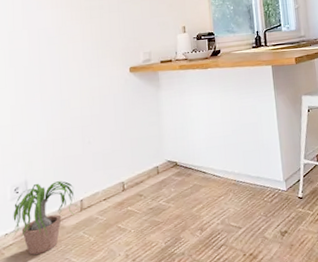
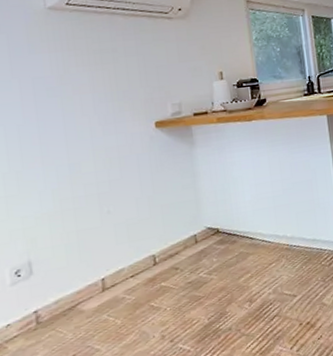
potted plant: present [10,181,80,255] -> none [12,258,102,346]

